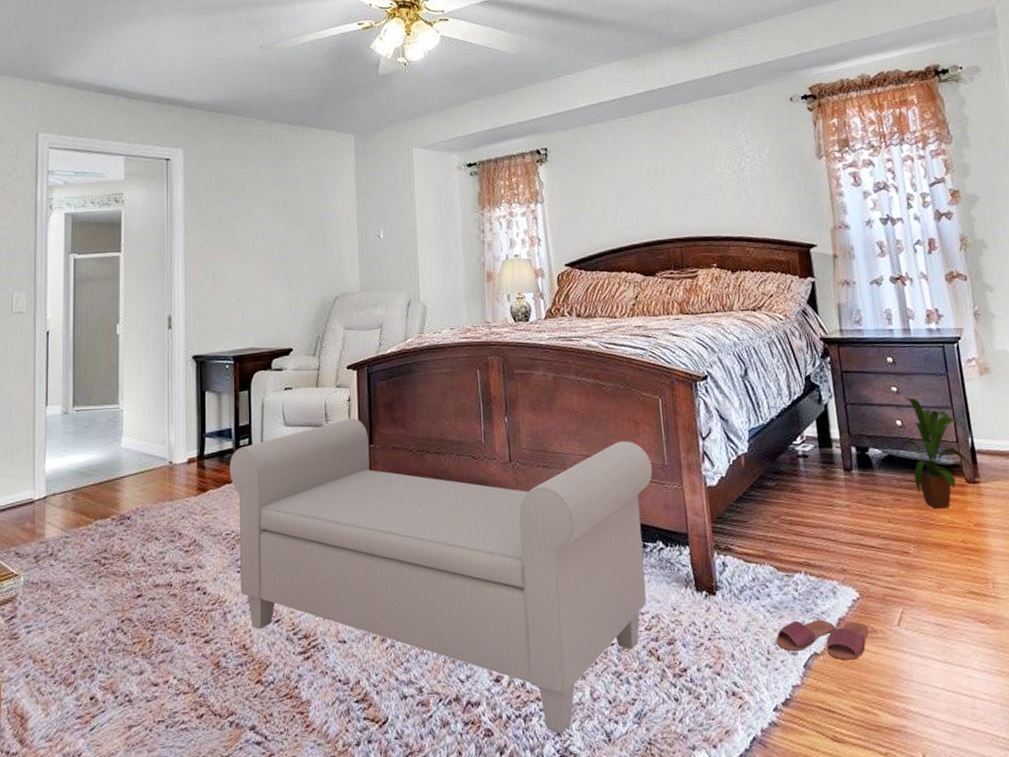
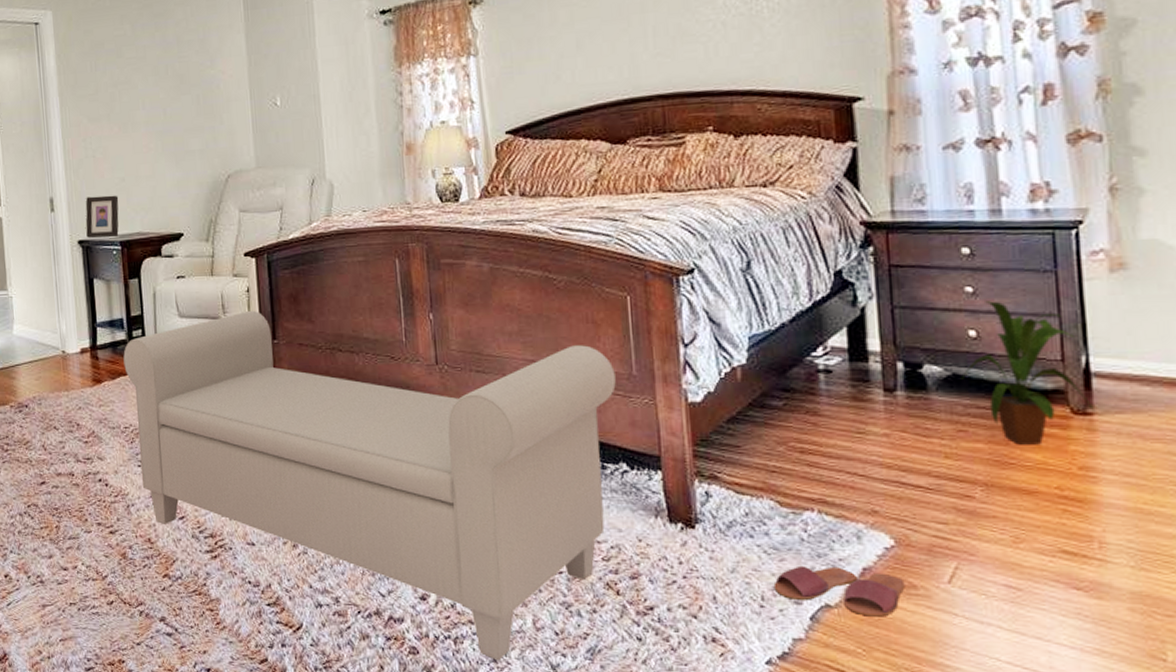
picture frame: none [201,314,234,353] -> present [86,195,119,238]

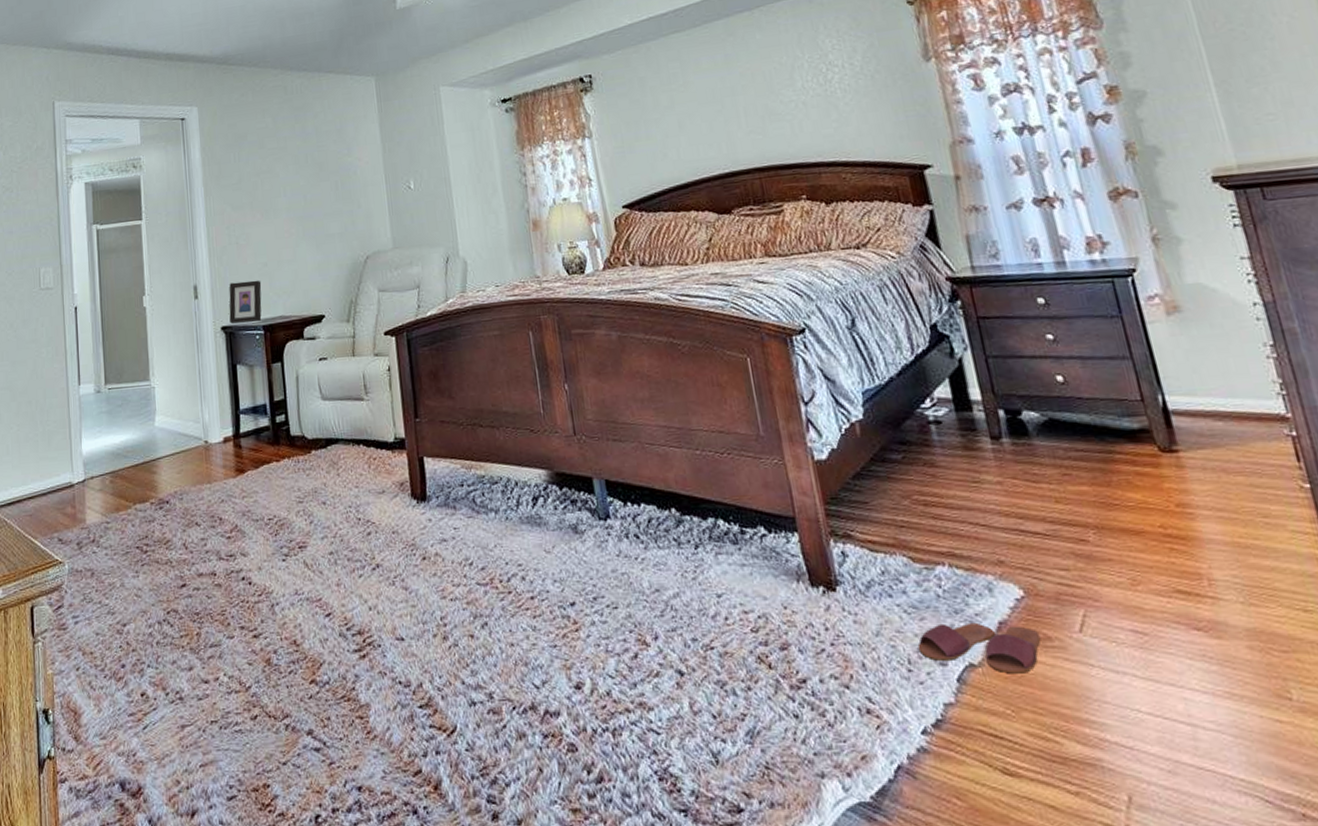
ottoman: present [123,310,616,661] -> none [266,389,750,753]
house plant: present [960,301,1096,445] -> none [1056,347,1180,486]

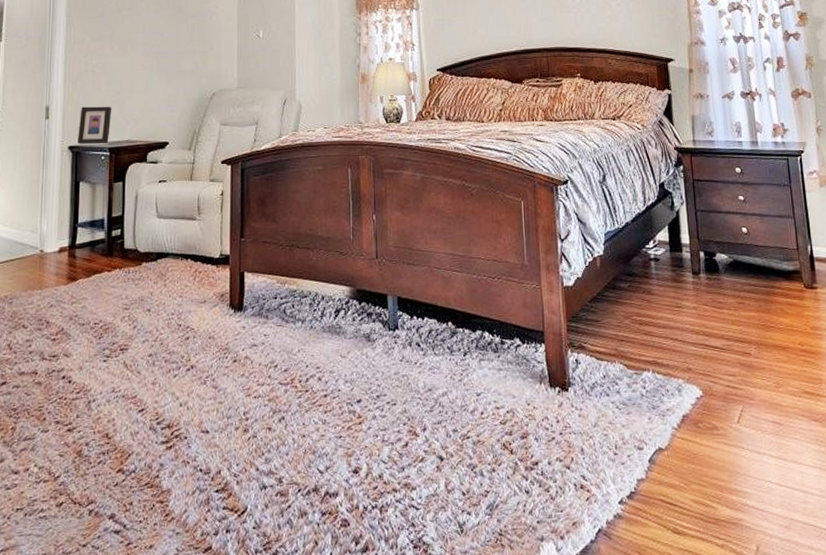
slippers: present [917,622,1041,674] -> none [623,415,711,456]

